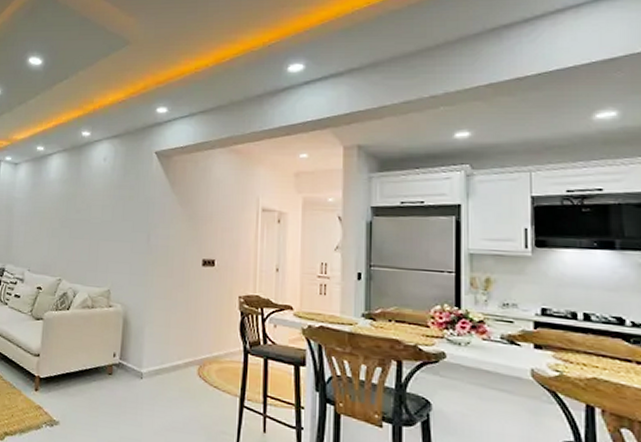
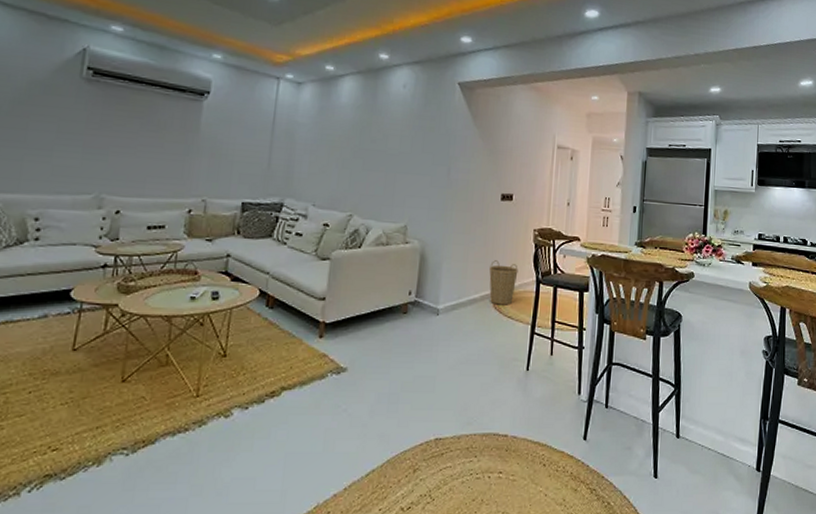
basket: none [192,327,223,375] -> present [489,260,518,305]

